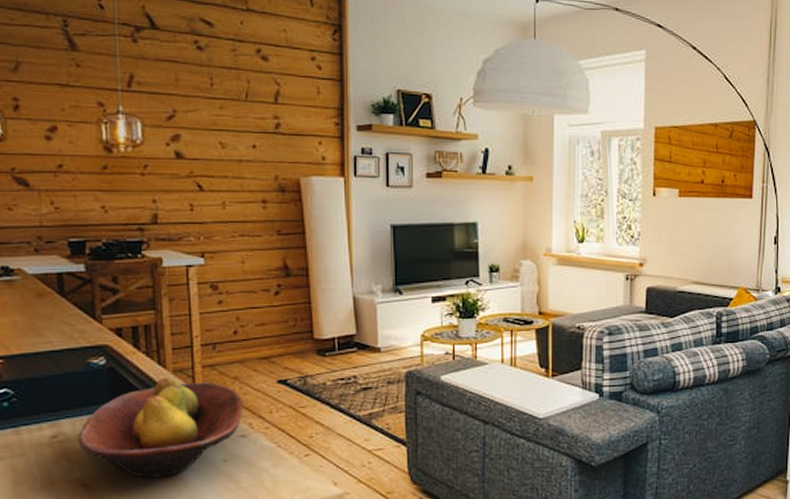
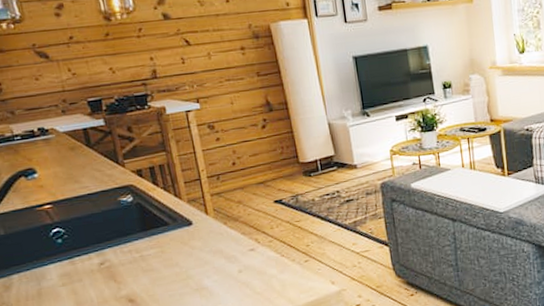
fruit bowl: present [78,377,243,478] -> none [120,206,249,291]

